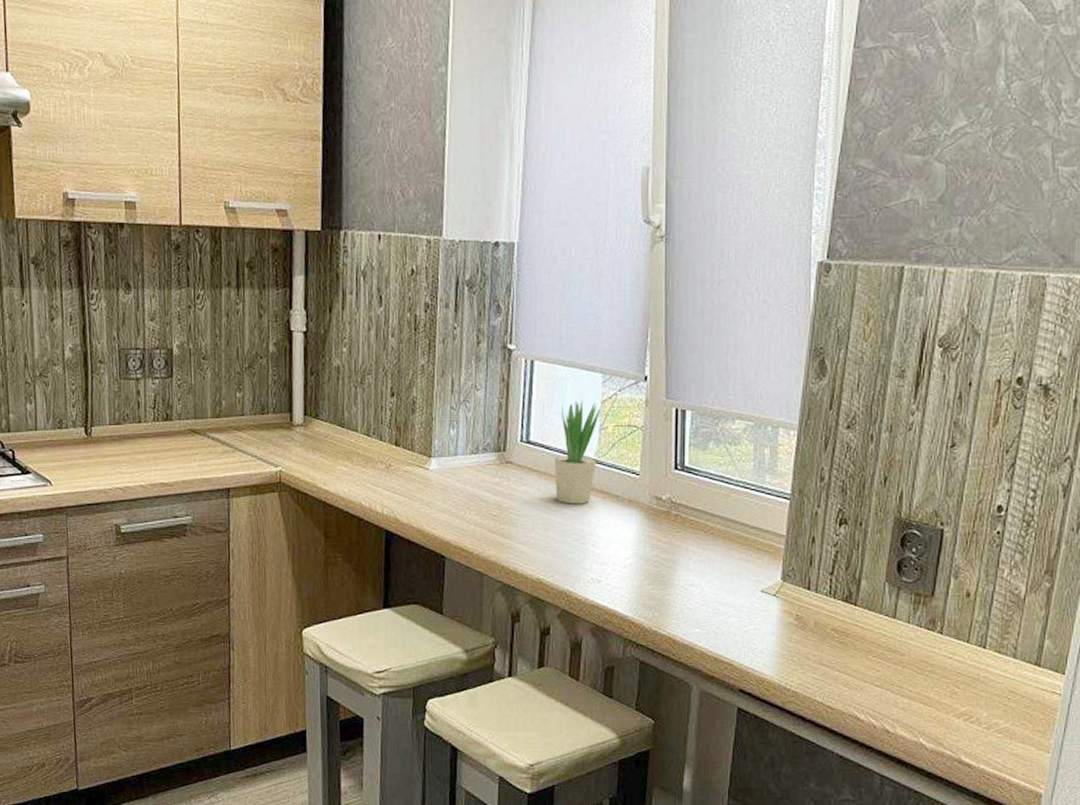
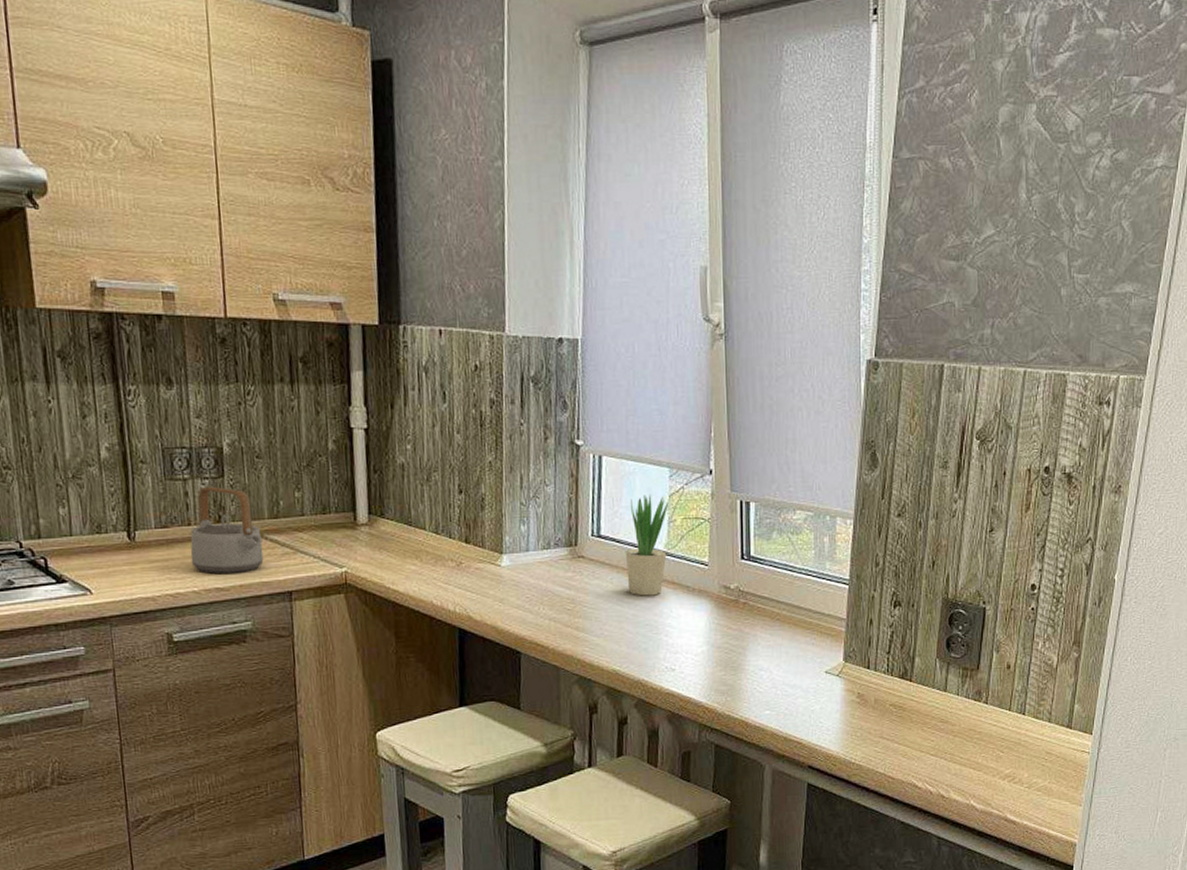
teapot: none [139,386,205,470] -> present [190,486,264,574]

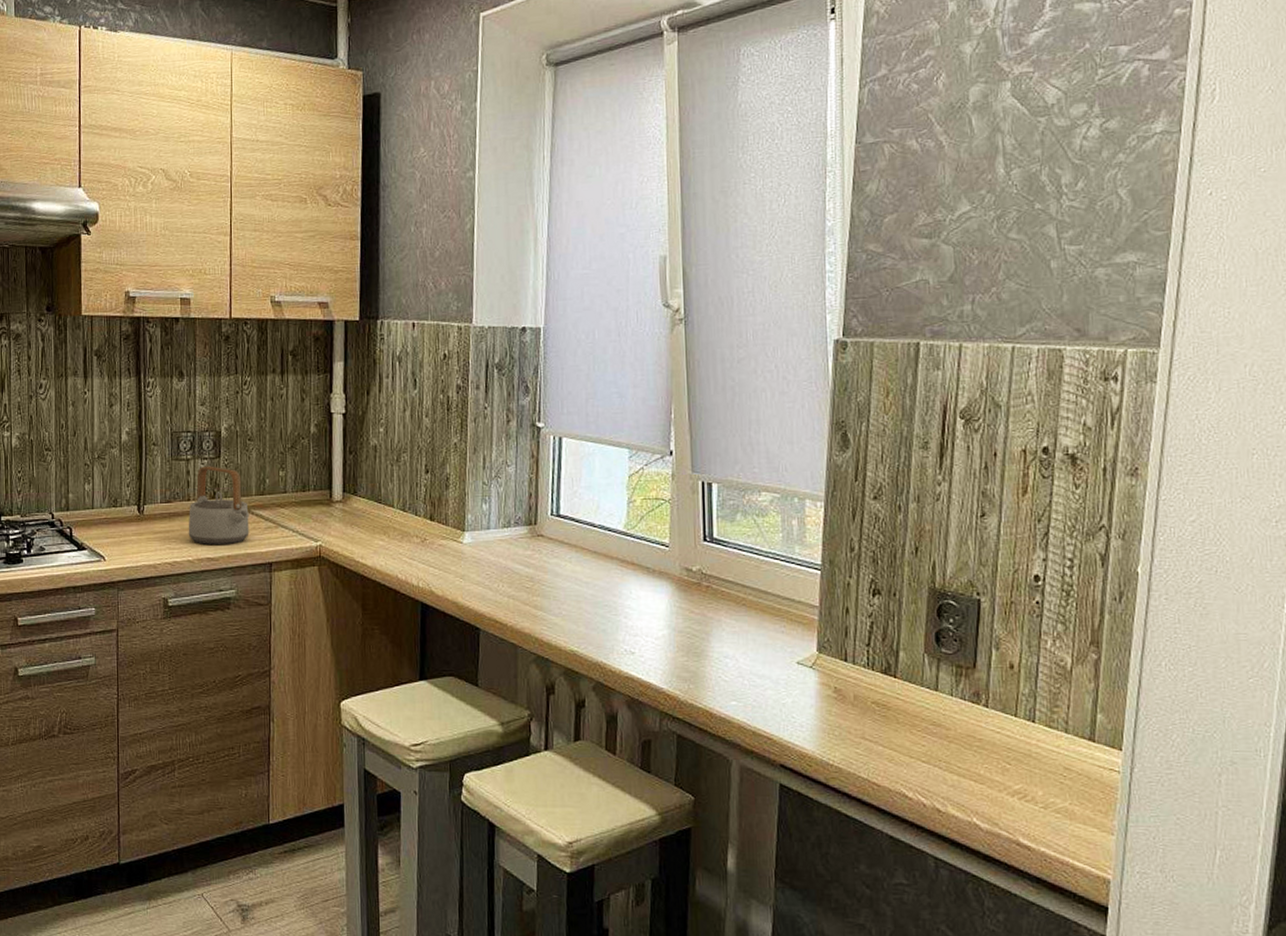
potted plant: present [626,495,668,596] -> none [585,475,627,576]

